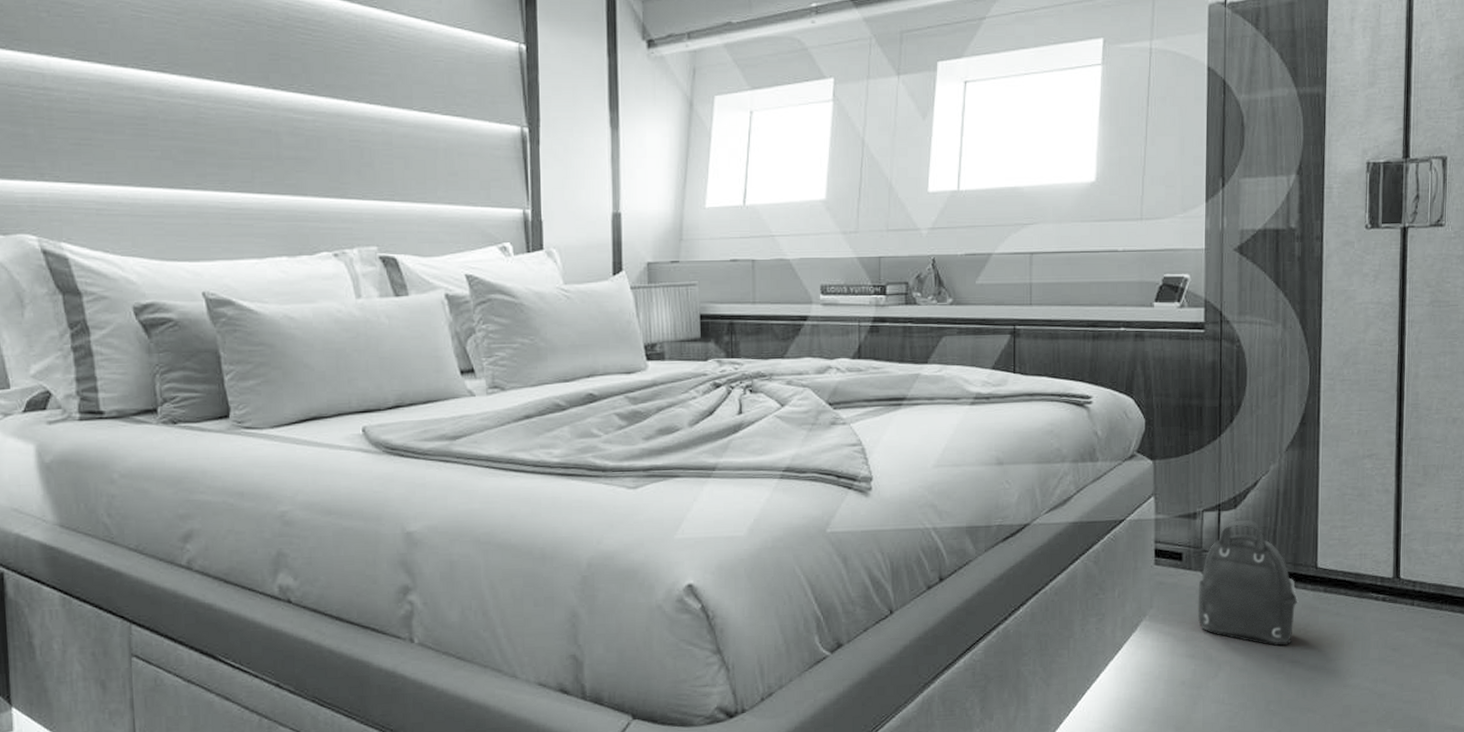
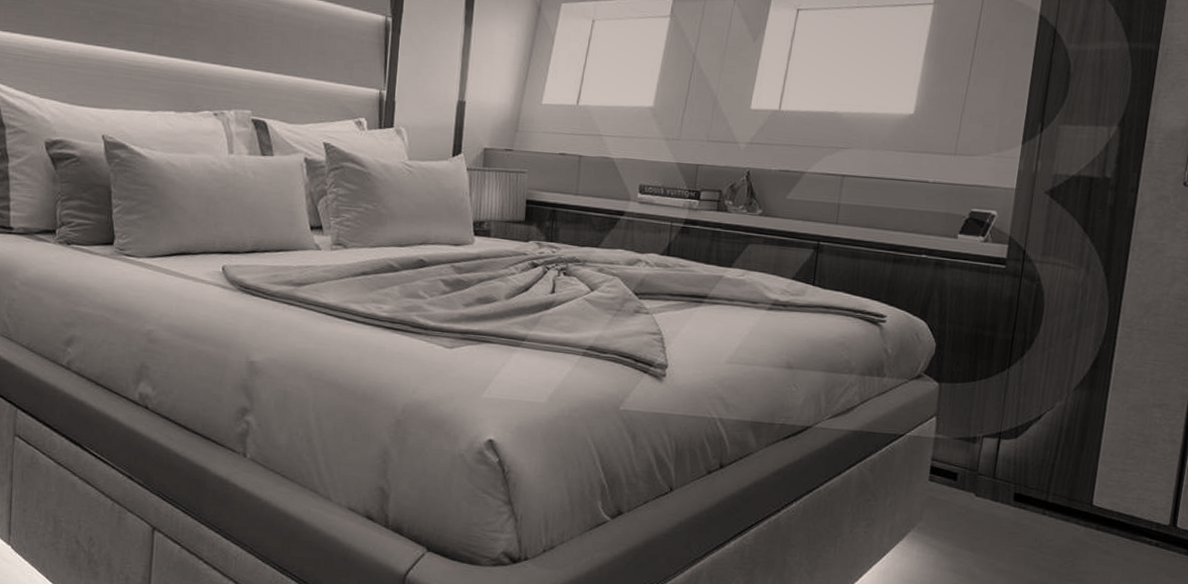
backpack: present [1197,519,1298,647] -> none [965,449,1069,575]

